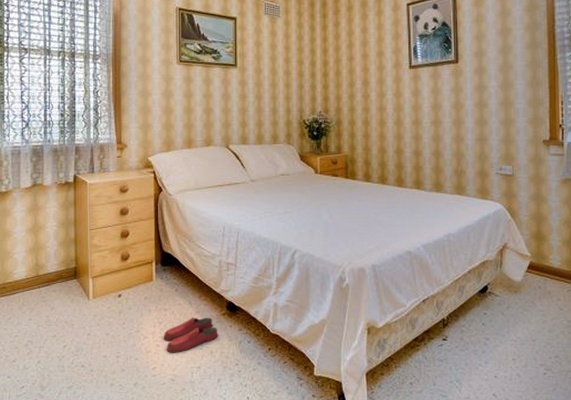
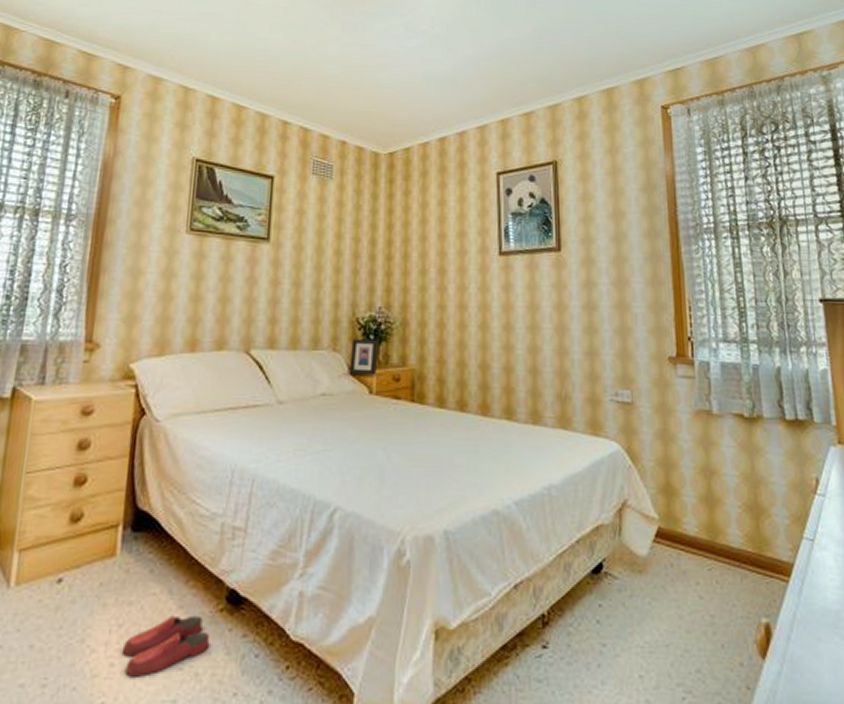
picture frame: none [300,135,321,160] -> present [349,338,379,375]

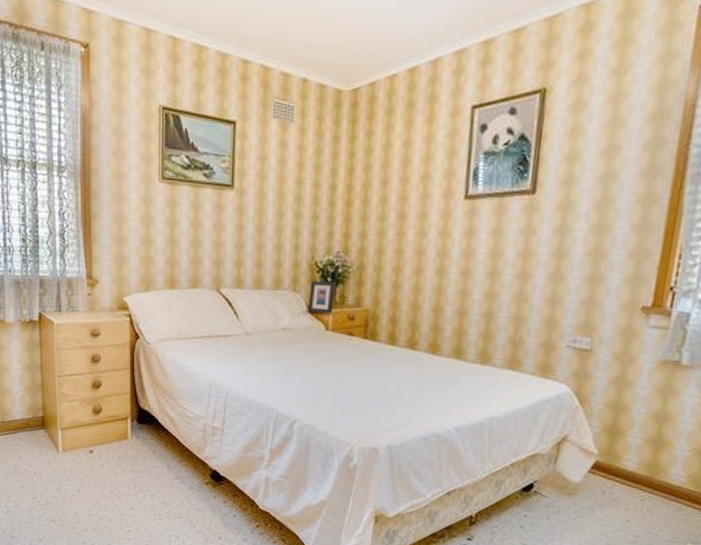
slippers: present [123,615,211,677] -> none [140,482,200,519]

